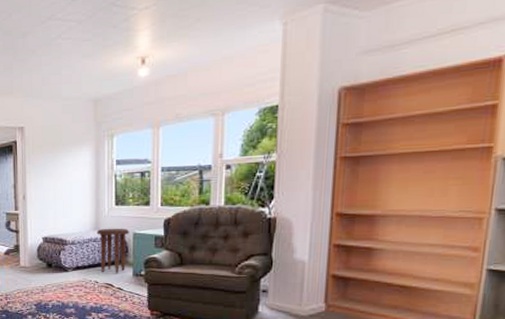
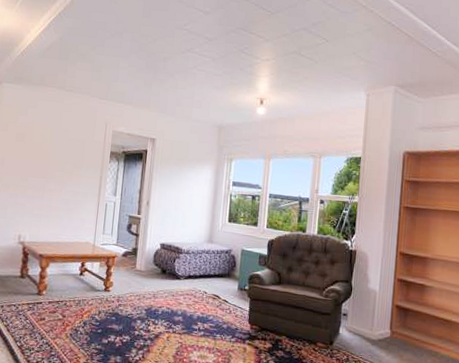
side table: present [97,228,130,274] -> none [210,242,239,287]

